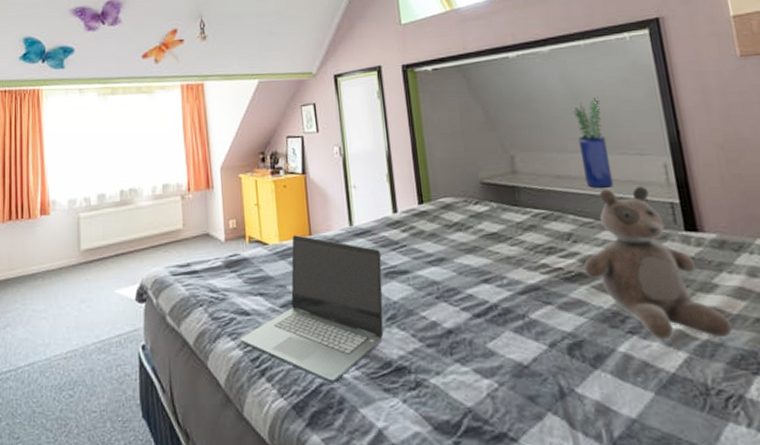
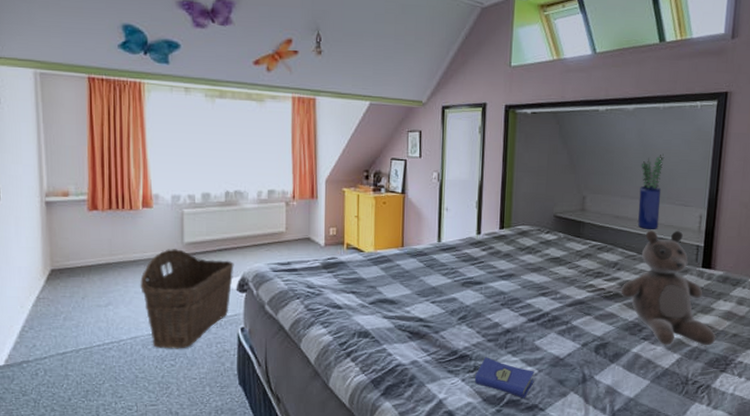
wicker basket: none [37,257,132,376] -> present [139,249,234,349]
laptop: present [240,235,384,384] -> none [331,246,462,365]
hardcover book: none [419,368,496,425] -> present [475,357,535,399]

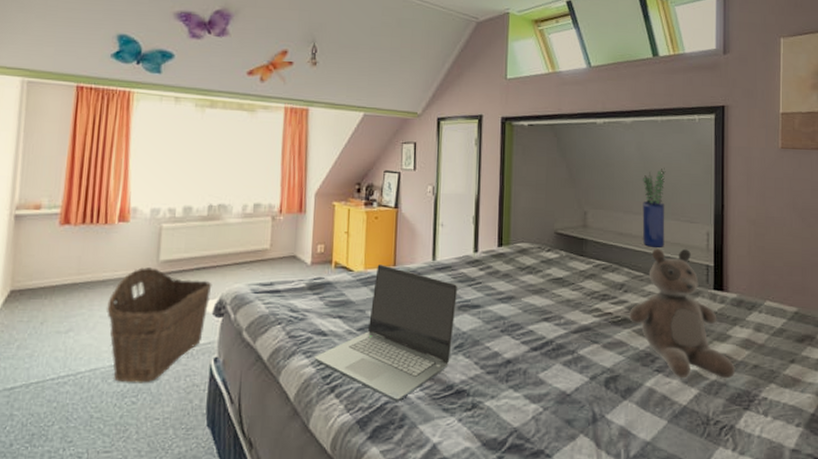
laptop: none [331,246,462,365] -> present [314,265,458,402]
hardcover book: present [475,357,535,399] -> none [473,392,539,442]

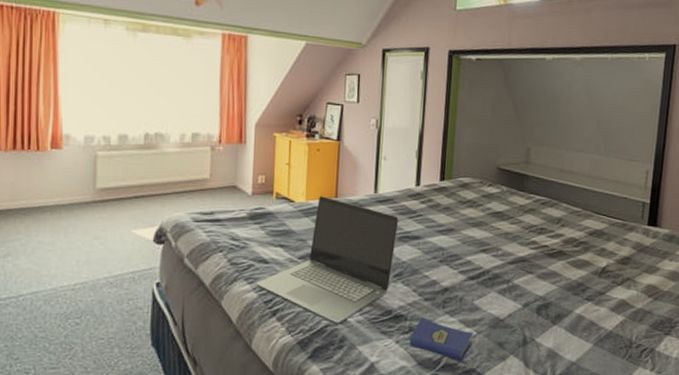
wicker basket: present [105,267,212,383] -> none [43,195,152,306]
hardcover book: none [473,392,539,442] -> present [410,317,473,362]
stuffed animal: present [629,248,736,379] -> none [564,185,661,307]
vase: present [642,168,665,249] -> none [583,107,611,185]

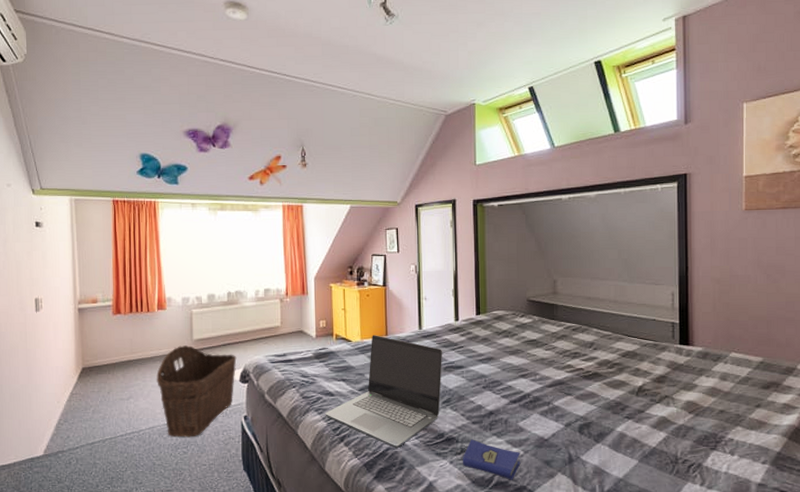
wicker basket: none [43,195,152,306] -> present [155,345,237,437]

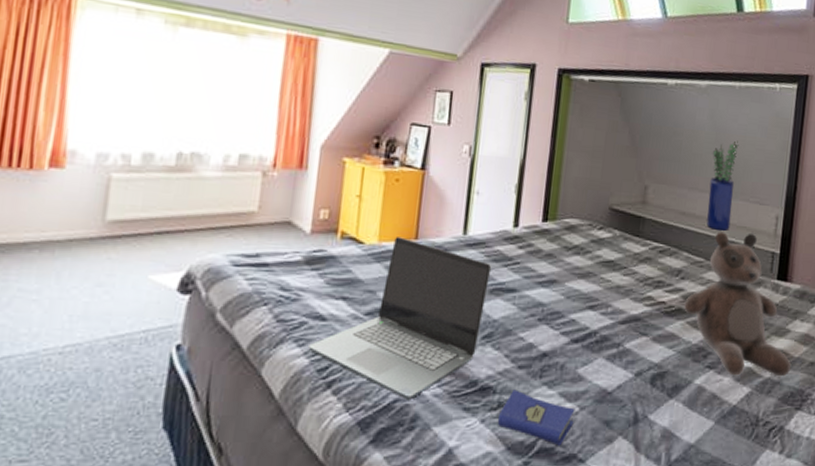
wicker basket: present [155,345,237,437] -> none [26,228,178,375]
stuffed animal: none [599,309,702,424] -> present [684,231,792,377]
vase: none [609,237,631,310] -> present [707,141,738,232]

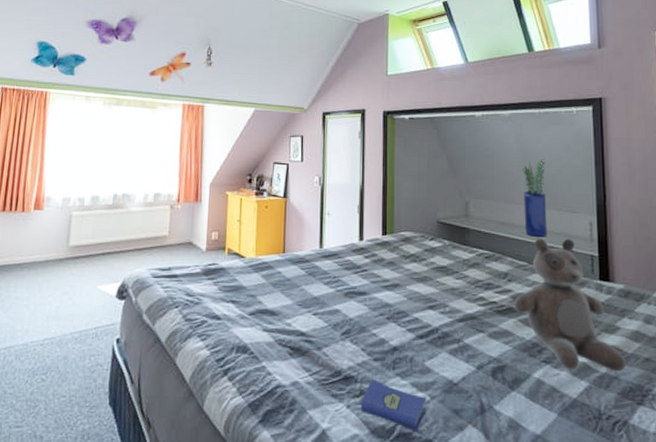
laptop: present [308,237,492,401] -> none [209,251,345,387]

